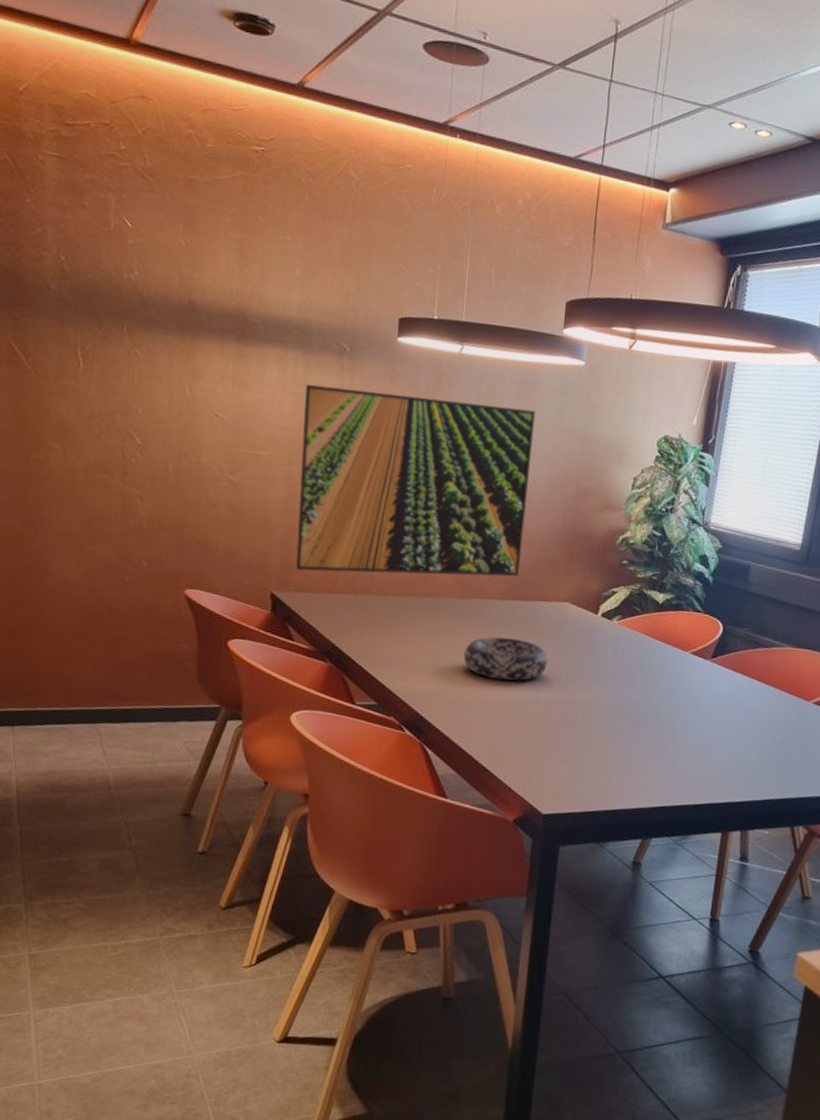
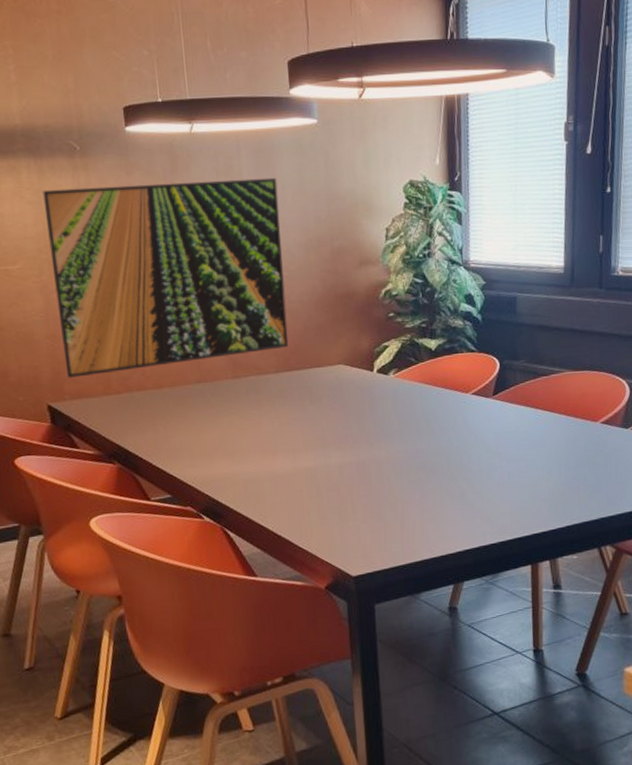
decorative bowl: present [463,636,548,681] -> none [248,409,332,453]

